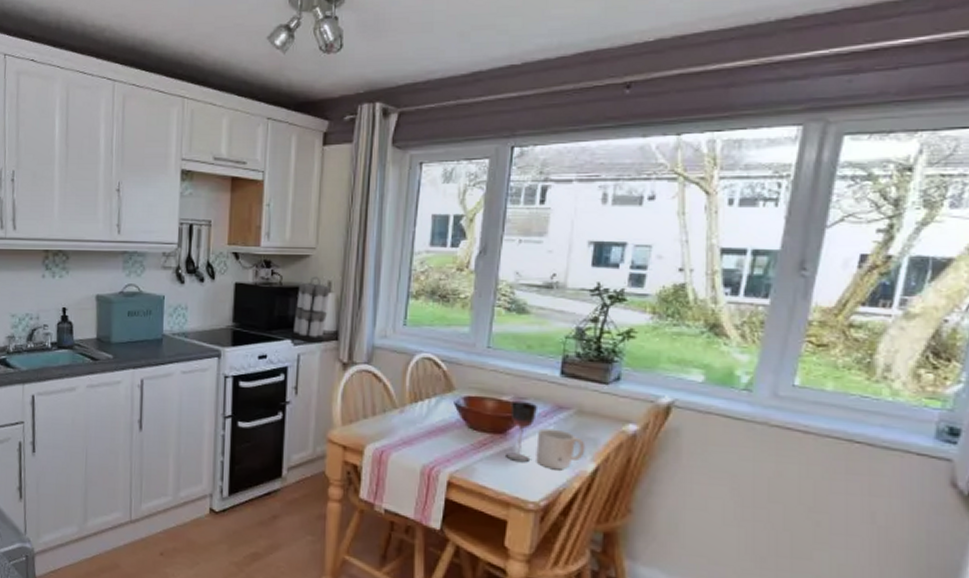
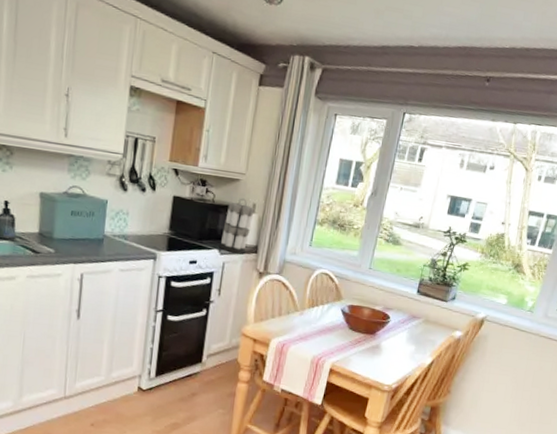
wineglass: present [506,400,537,462] -> none [373,310,399,356]
mug: present [536,428,586,471] -> none [393,331,427,363]

